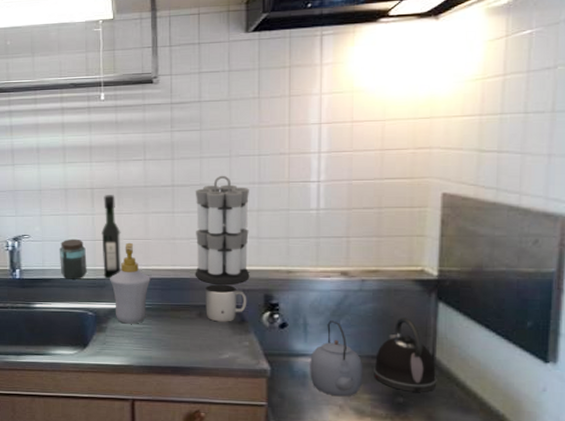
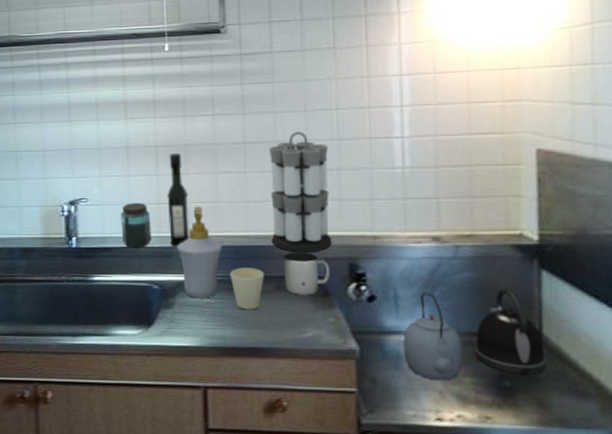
cup: none [157,297,187,335] -> present [229,267,264,310]

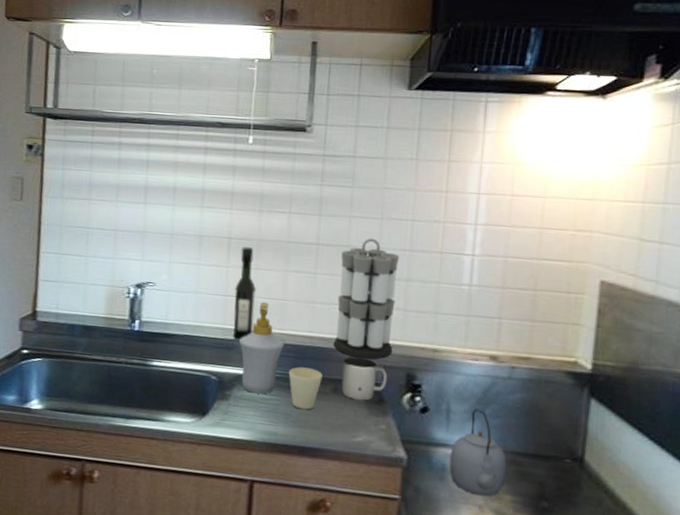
peanut butter: present [120,202,151,248] -> none [185,291,216,338]
kettle: present [475,288,547,374] -> none [518,412,585,498]

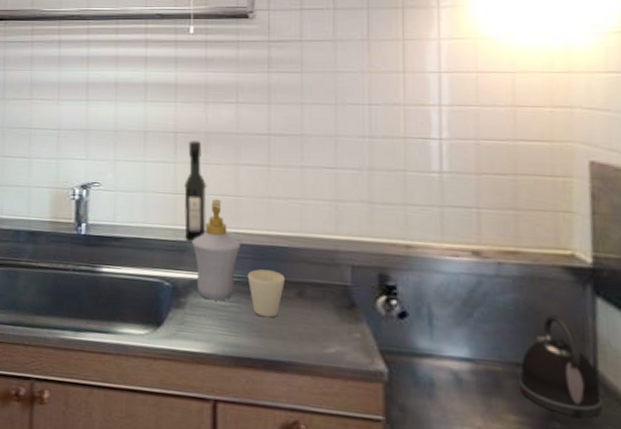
spice rack: present [333,238,399,359] -> none [294,125,361,259]
mug: present [341,357,388,401] -> none [305,256,358,306]
teakettle: present [449,409,507,496] -> none [438,312,507,416]
kettle: none [518,412,585,498] -> present [520,314,603,418]

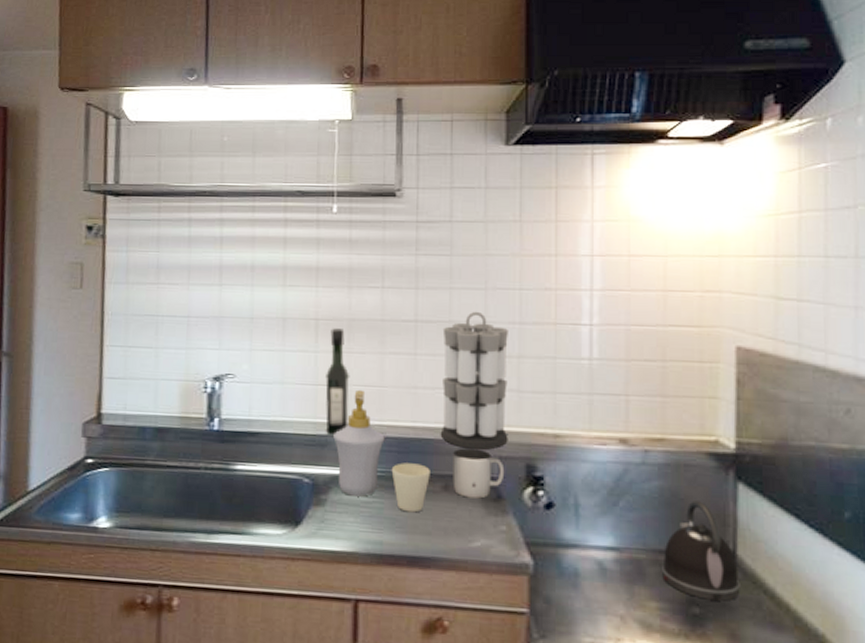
spice rack: none [294,125,361,259] -> present [440,311,508,450]
mug: none [305,256,358,306] -> present [452,448,505,499]

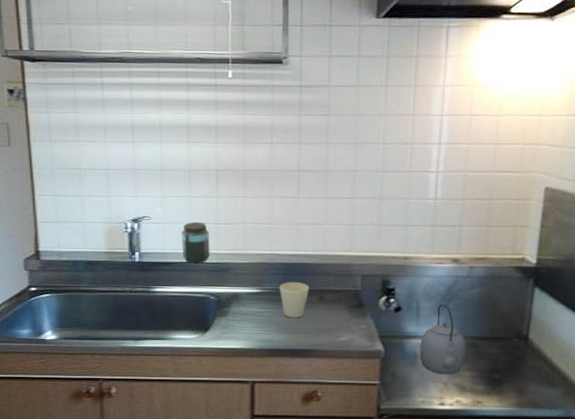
peanut butter: none [270,381,306,435] -> present [181,221,210,263]
bottle: present [325,328,350,434] -> none [226,177,246,262]
soap bottle: present [333,389,385,497] -> none [233,227,274,308]
spice rack: present [440,311,508,450] -> none [317,162,373,270]
mug: present [452,448,505,499] -> none [326,269,366,306]
teakettle: none [583,501,649,604] -> present [419,304,467,375]
kettle: present [662,501,740,601] -> none [475,302,529,369]

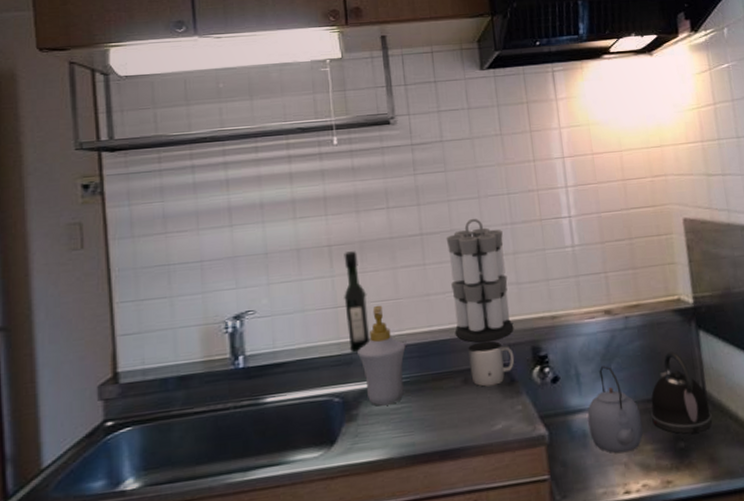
peanut butter: present [181,221,210,263] -> none [293,308,329,360]
bottle: none [226,177,246,262] -> present [344,251,371,352]
soap bottle: none [233,227,274,308] -> present [358,305,406,406]
cup: present [279,282,309,318] -> none [415,364,451,411]
spice rack: none [317,162,373,270] -> present [446,218,514,343]
mug: none [326,269,366,306] -> present [467,341,515,387]
kettle: none [475,302,529,369] -> present [651,351,712,434]

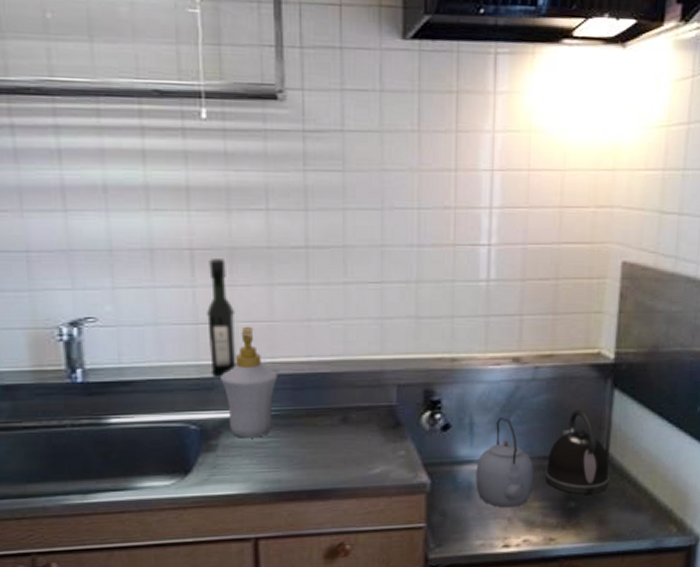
spice rack: present [446,218,514,343] -> none [336,234,407,379]
mug: present [467,341,515,387] -> none [349,379,403,428]

